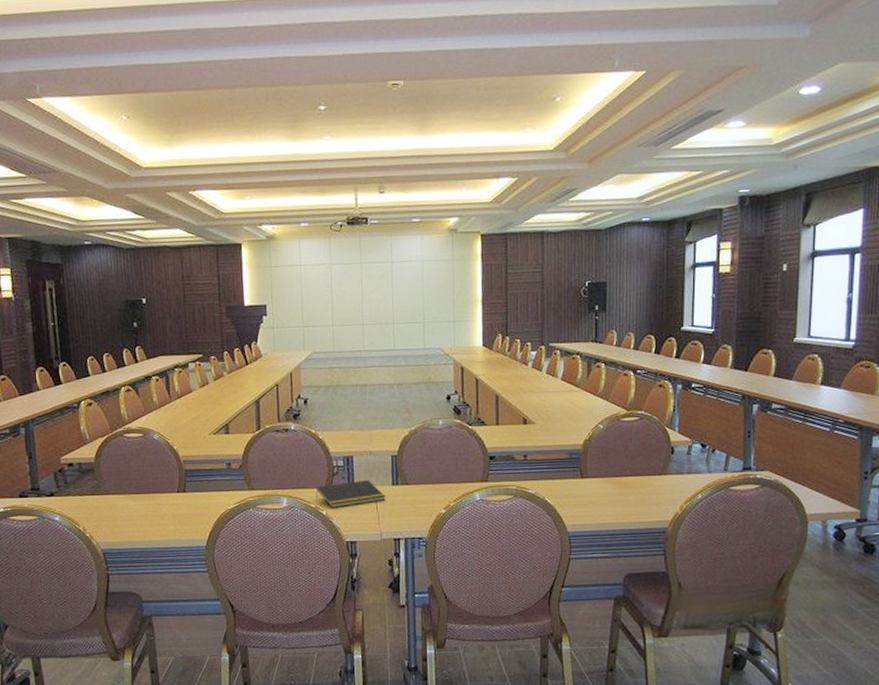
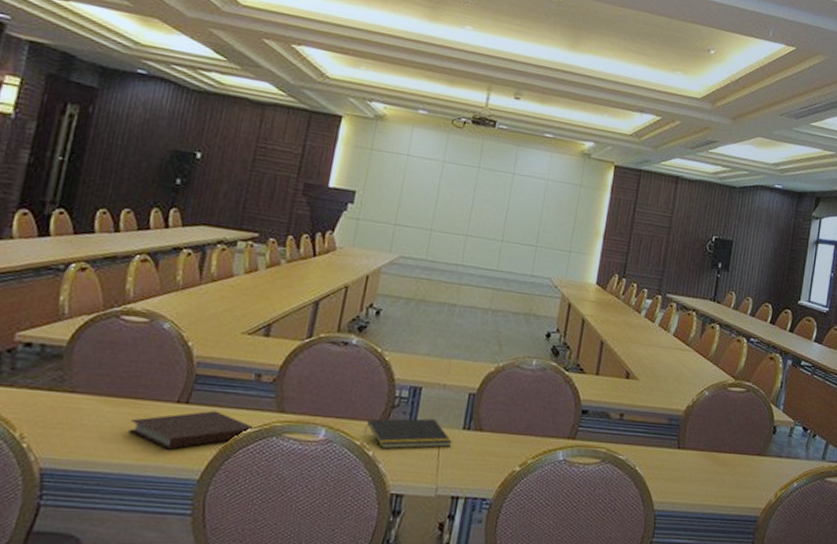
notebook: none [150,495,236,527] -> present [129,410,256,450]

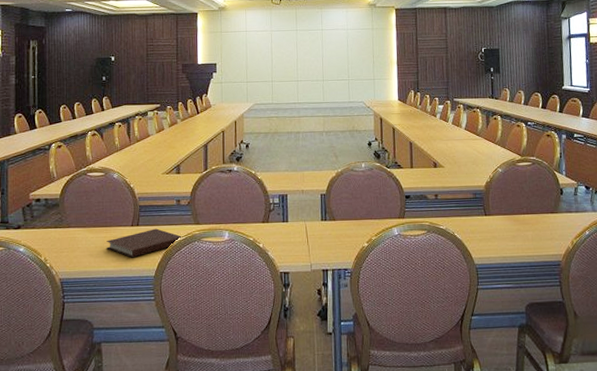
notepad: present [364,418,452,449] -> none [254,216,316,241]

